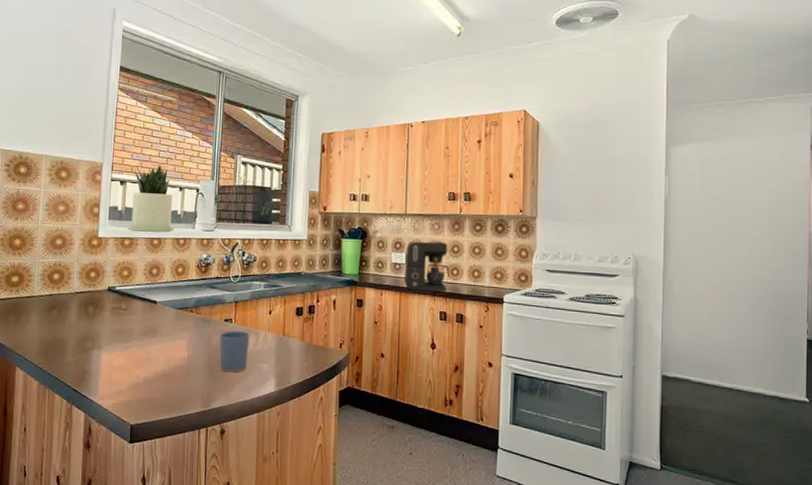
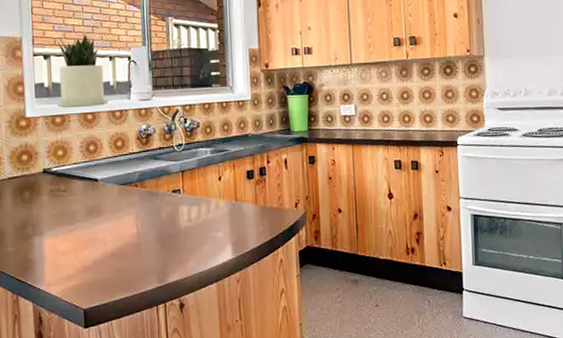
mug: present [219,331,250,373] -> none [168,201,201,245]
coffee maker: present [404,241,450,292] -> none [354,89,402,142]

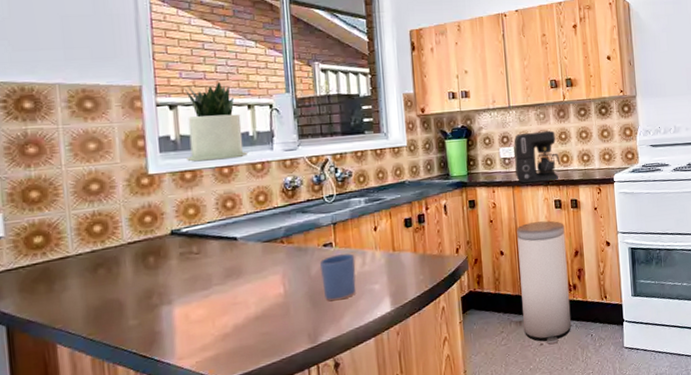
mug: none [168,201,201,245] -> present [319,253,356,301]
coffee maker: none [354,89,402,142] -> present [513,130,561,184]
pedal bin: none [355,181,409,306] -> present [516,220,572,344]

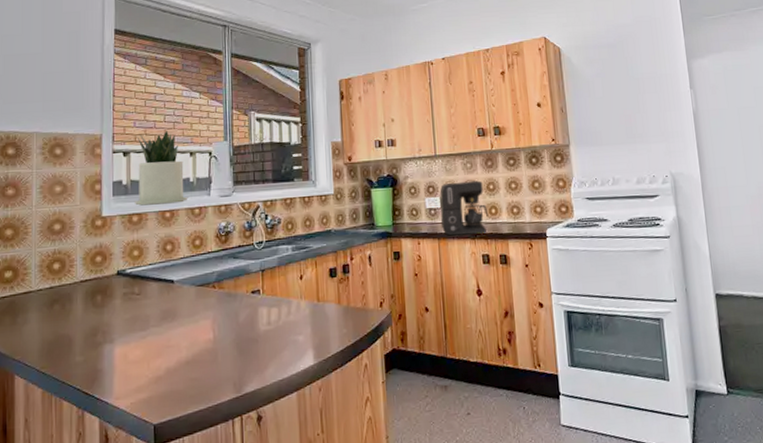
mug: present [319,253,356,301] -> none [247,302,281,350]
pedal bin: present [516,220,572,344] -> none [442,276,502,414]

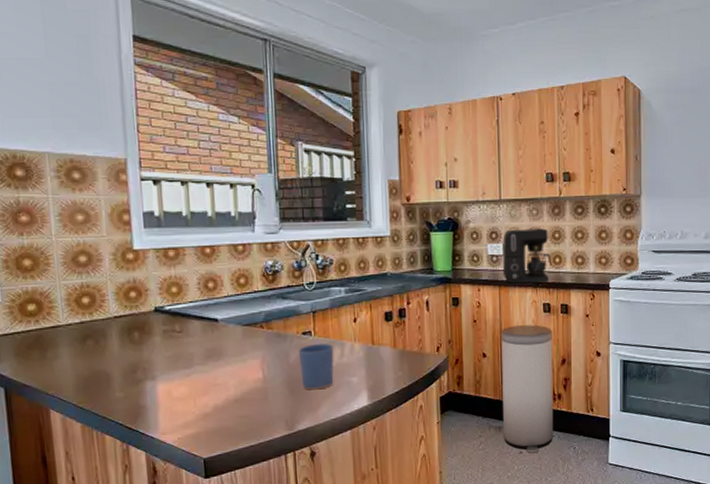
planter: present [134,131,188,206] -> none [167,159,230,240]
mug: none [247,302,281,350] -> present [298,343,334,390]
pedal bin: none [442,276,502,414] -> present [501,325,554,453]

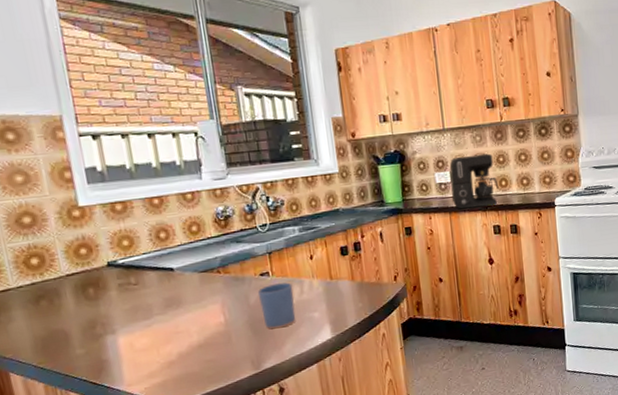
pedal bin: present [501,325,554,453] -> none [455,246,513,368]

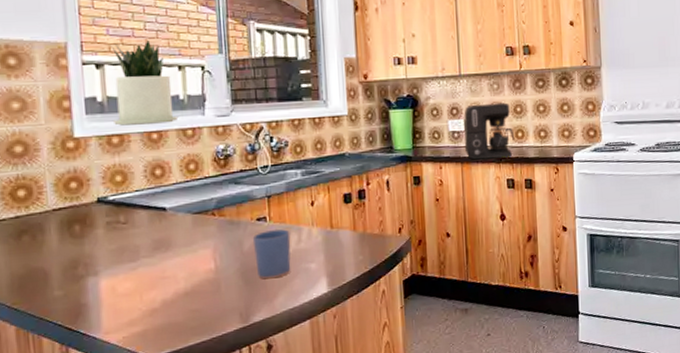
planter: none [104,110,177,193] -> present [111,41,179,126]

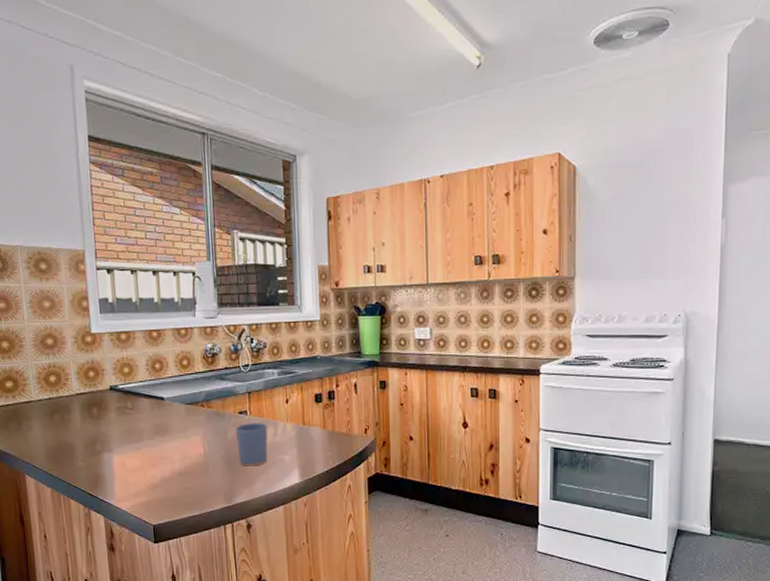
planter: present [111,41,179,126] -> none [119,248,174,324]
coffee maker: present [464,102,515,160] -> none [429,312,480,368]

